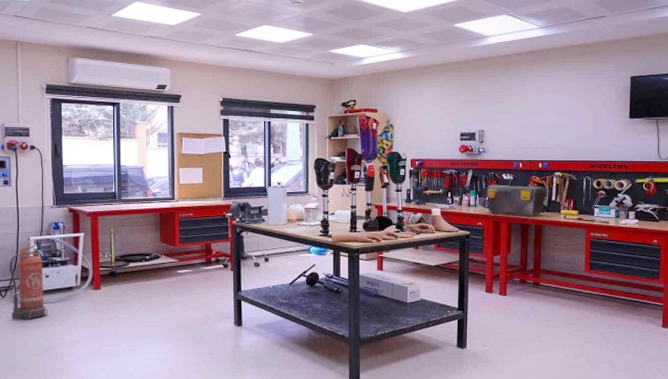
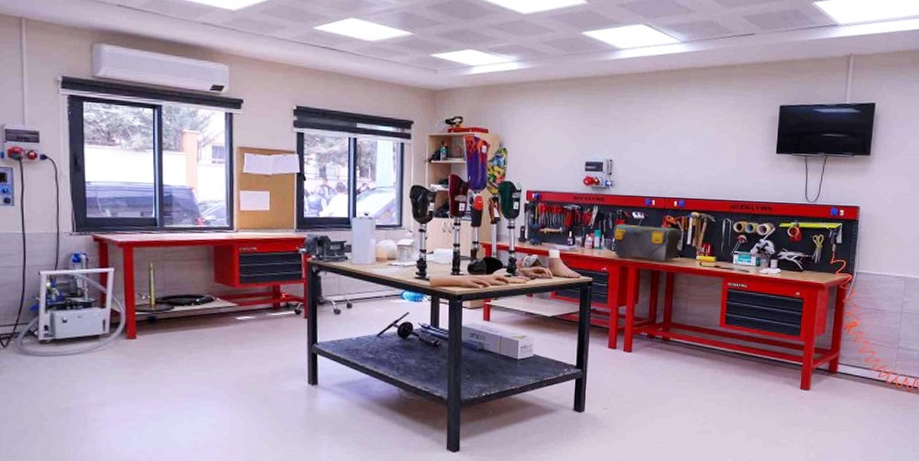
fire extinguisher: present [10,245,49,320] -> none [13,281,67,376]

